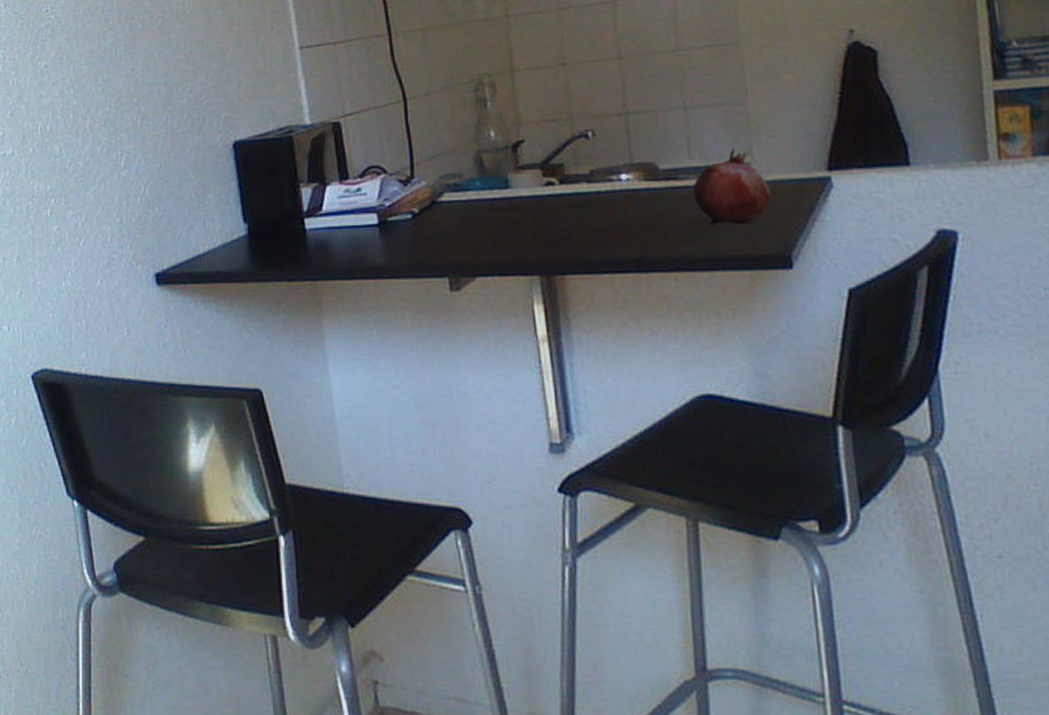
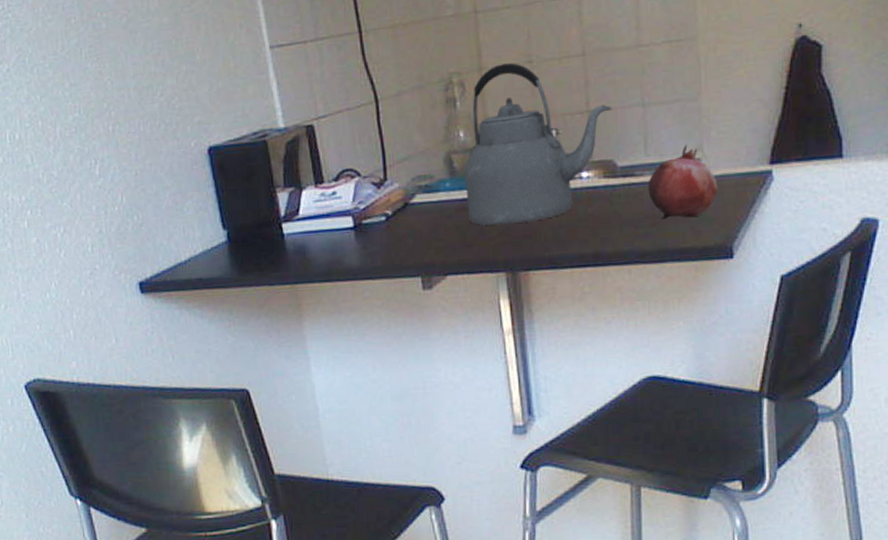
kettle: none [495,65,653,227] -> present [464,63,613,226]

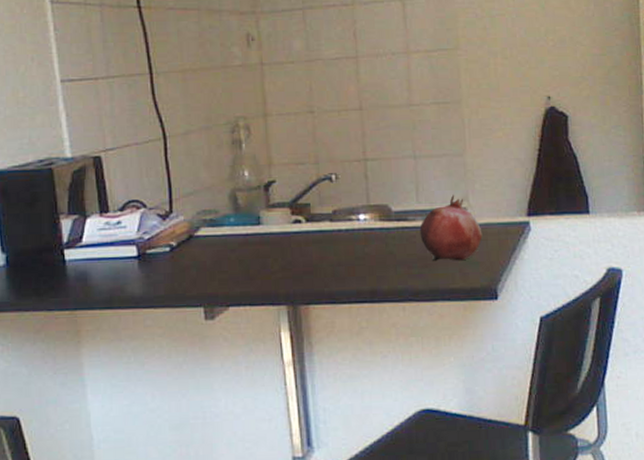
kettle: present [464,63,613,226] -> none [248,112,388,261]

